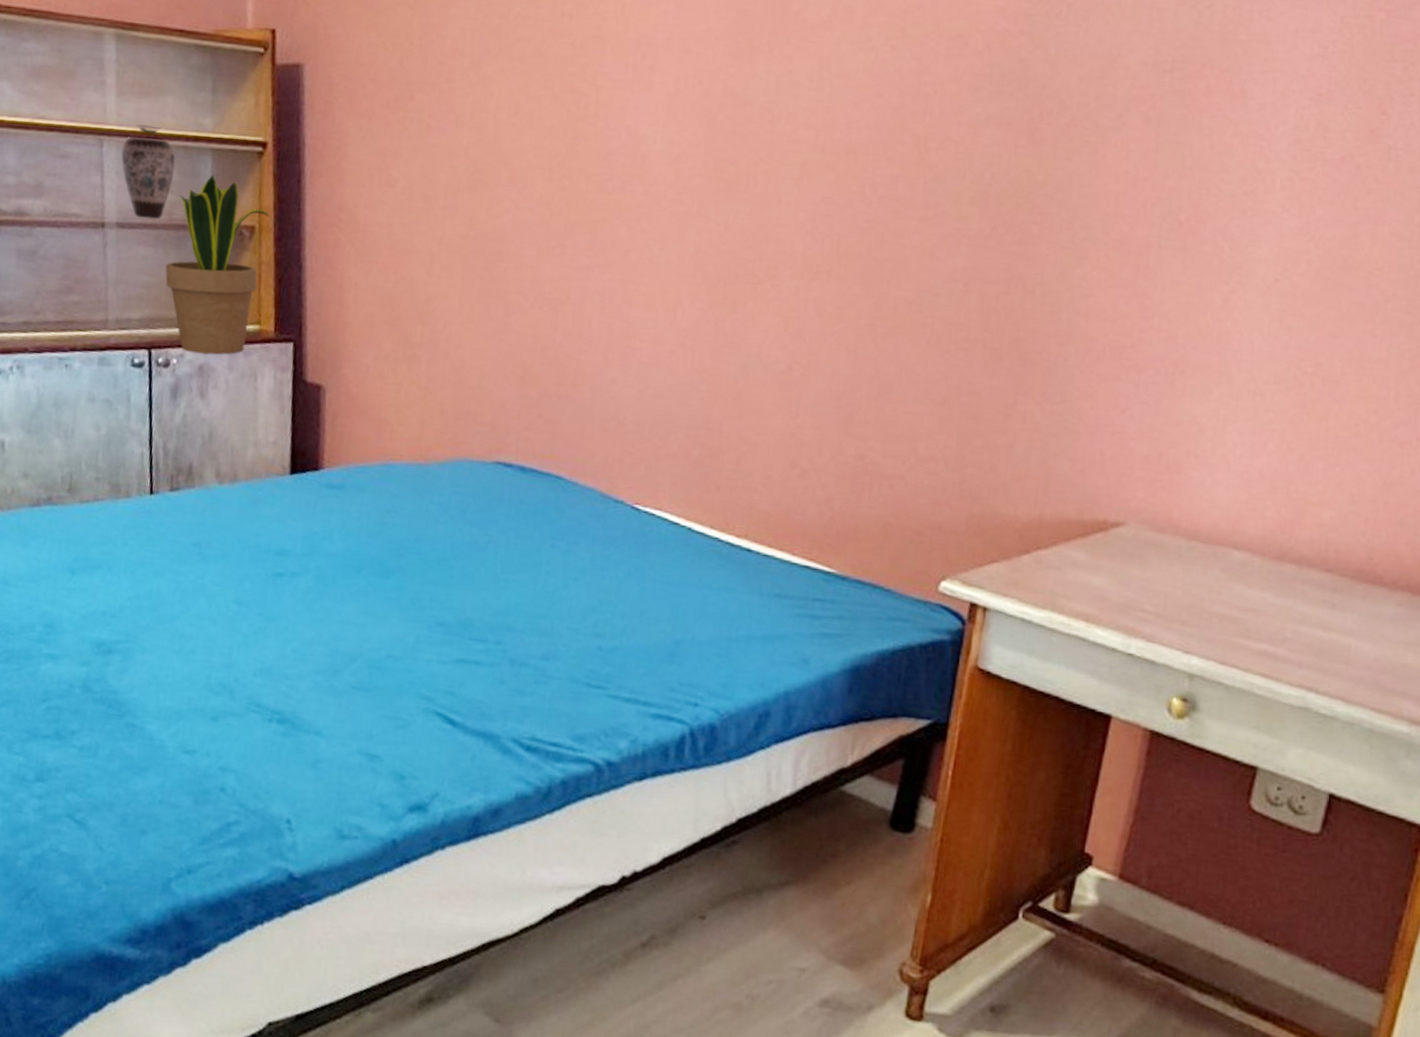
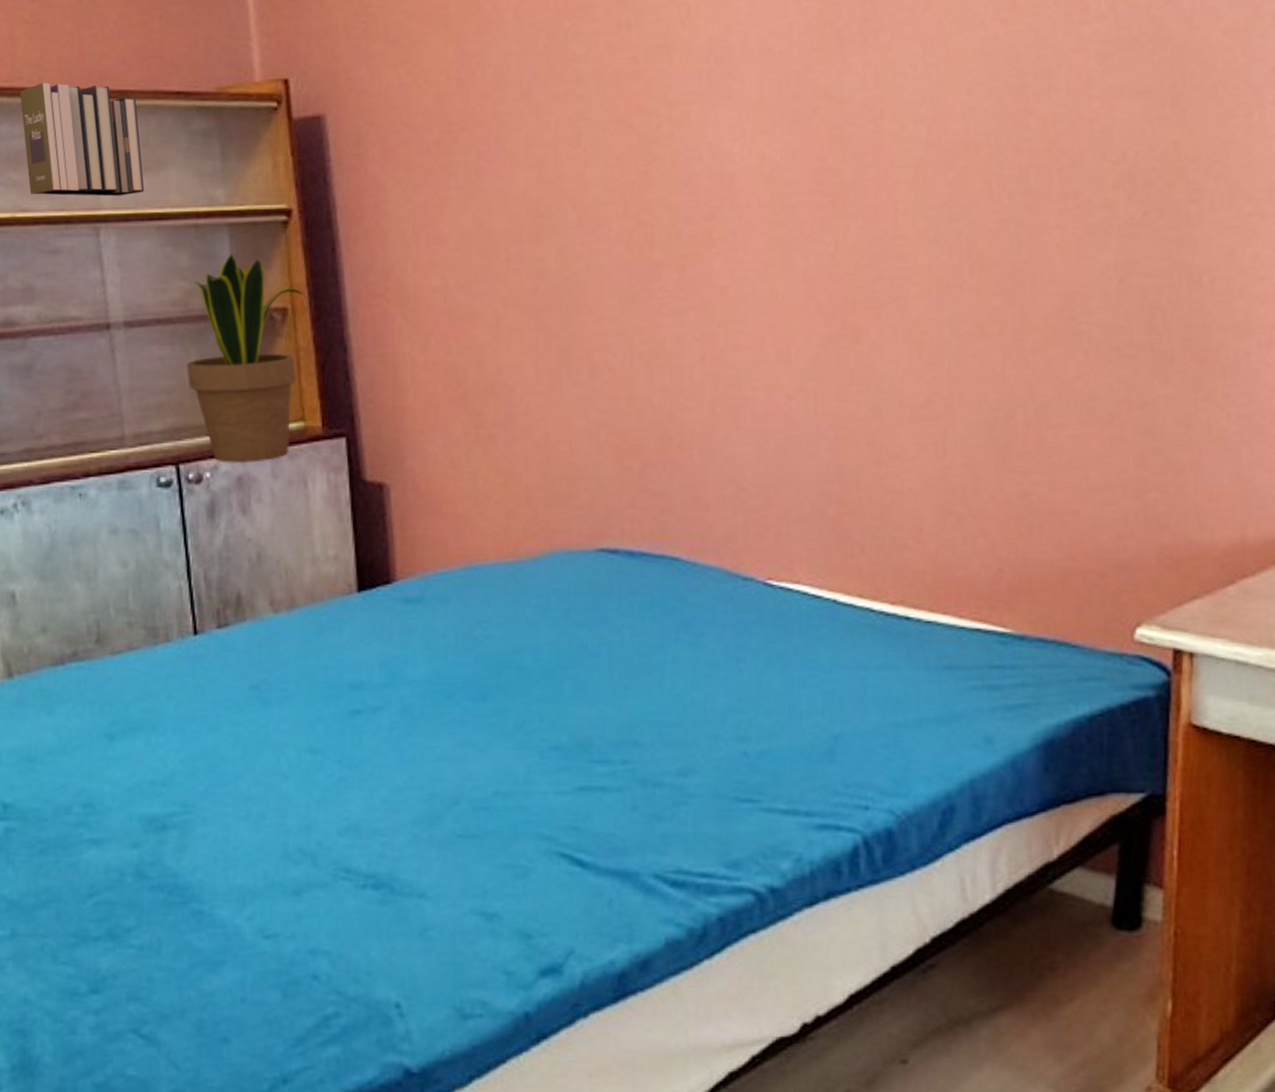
books: none [46,9,145,115] -> present [20,82,145,197]
decorative vase: present [121,124,176,220] -> none [121,205,187,313]

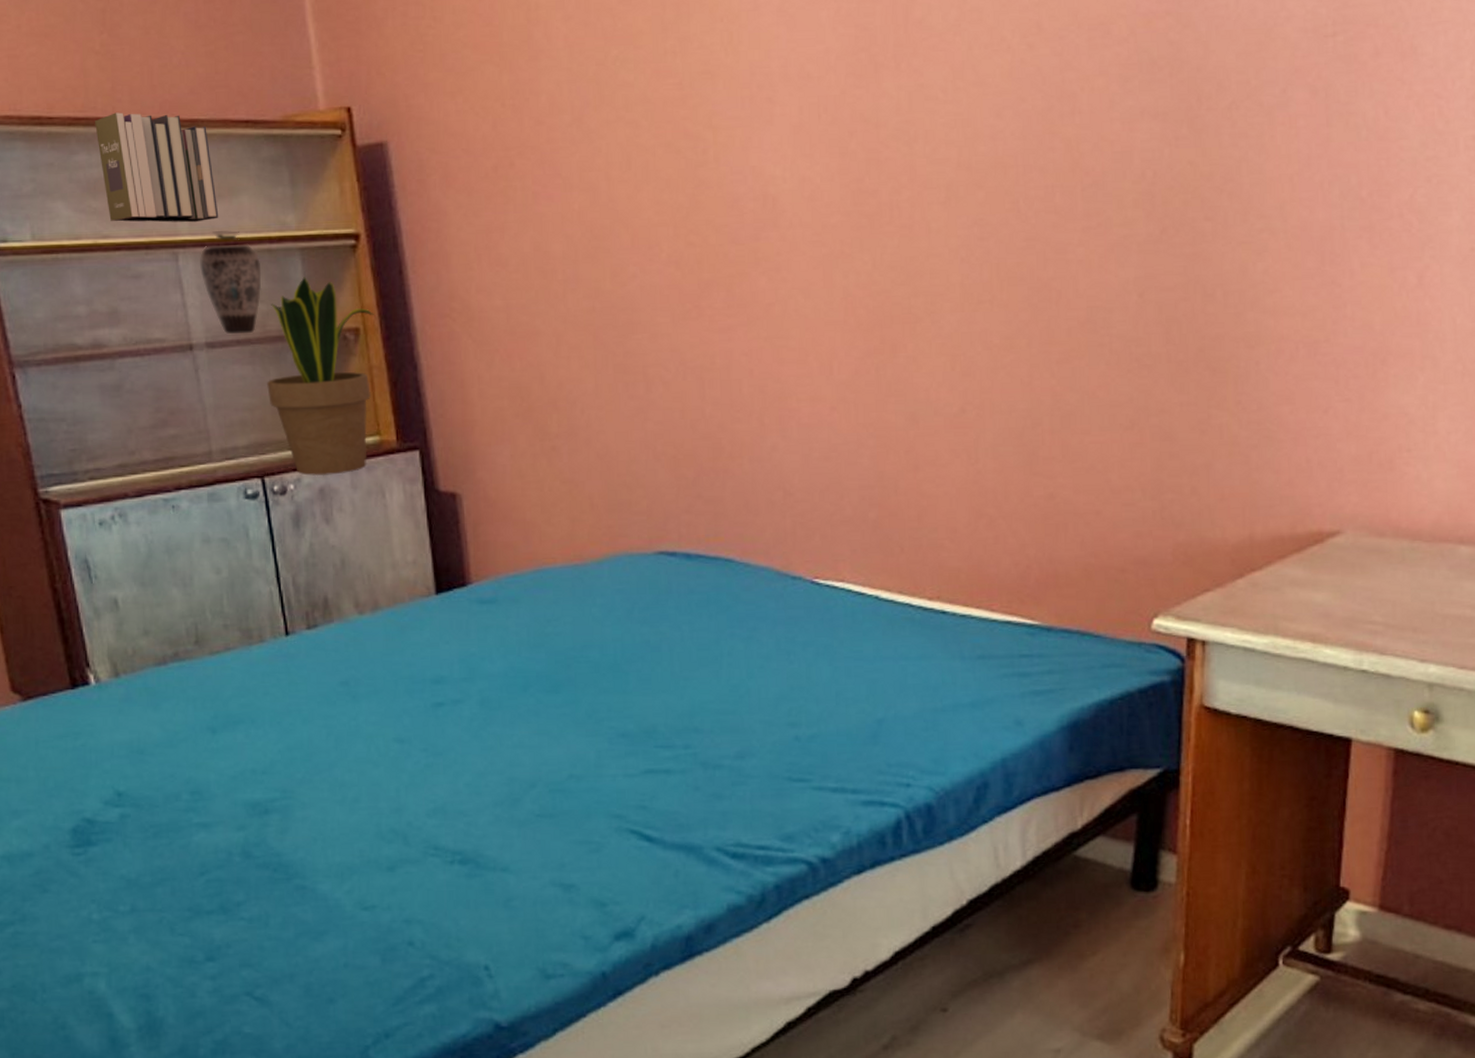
decorative vase: none [121,205,187,313] -> present [199,231,262,335]

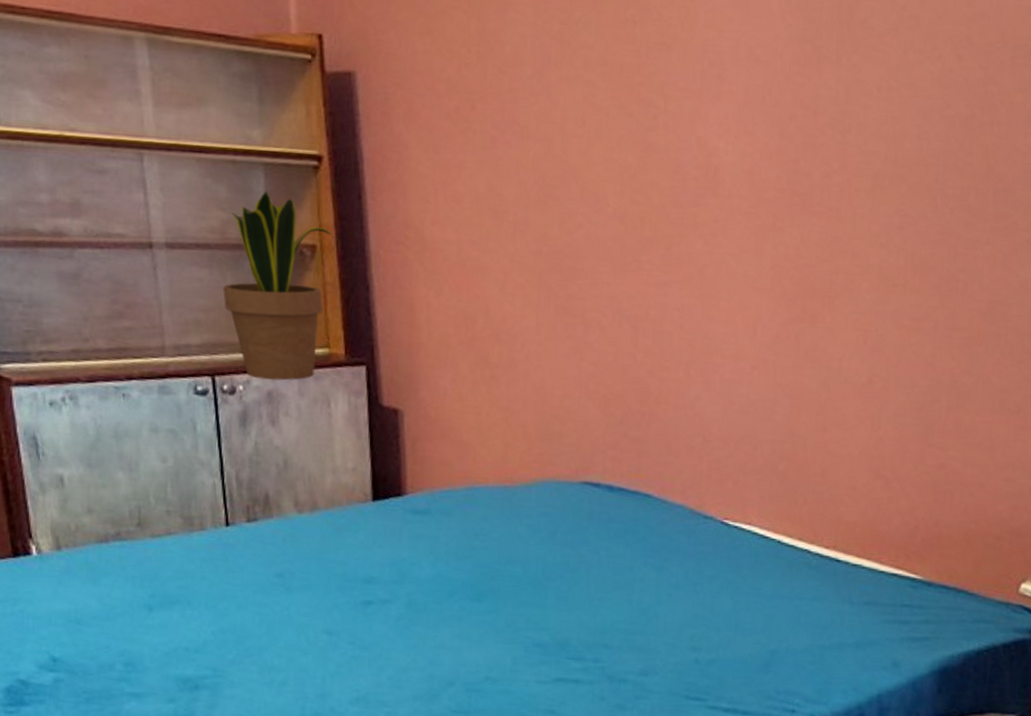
books: present [95,112,219,223] -> none [68,10,186,127]
decorative vase: present [199,231,262,335] -> none [163,137,225,239]

